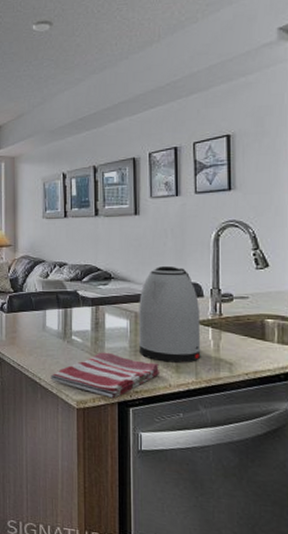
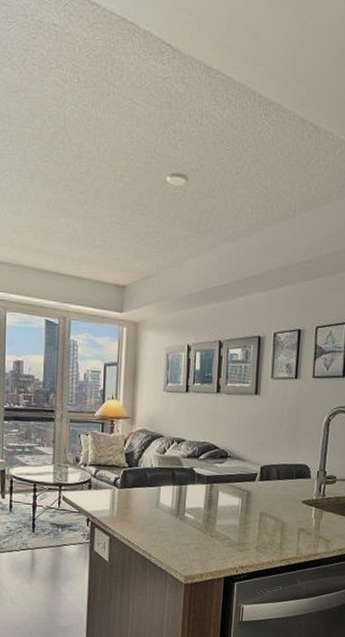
dish towel: present [51,352,161,399] -> none [161,529,266,574]
kettle: present [138,267,201,363] -> none [247,447,307,540]

